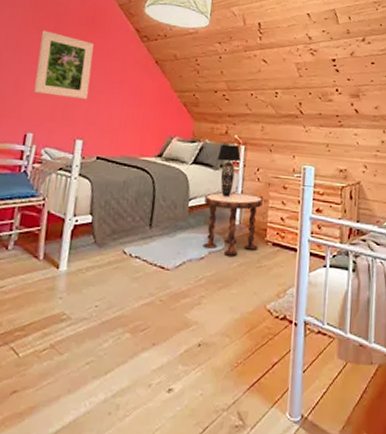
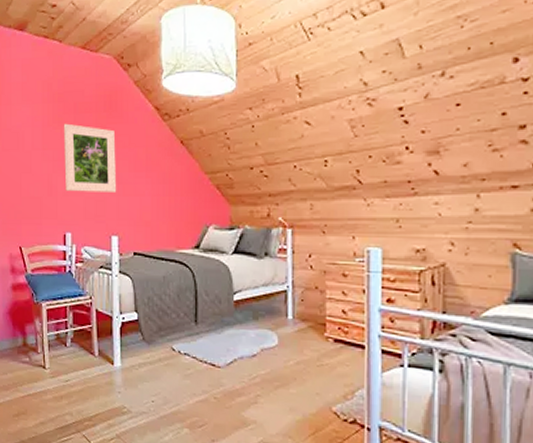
side table: present [202,192,263,256] -> none [251,282,318,354]
table lamp: present [217,144,241,197] -> none [260,229,288,289]

